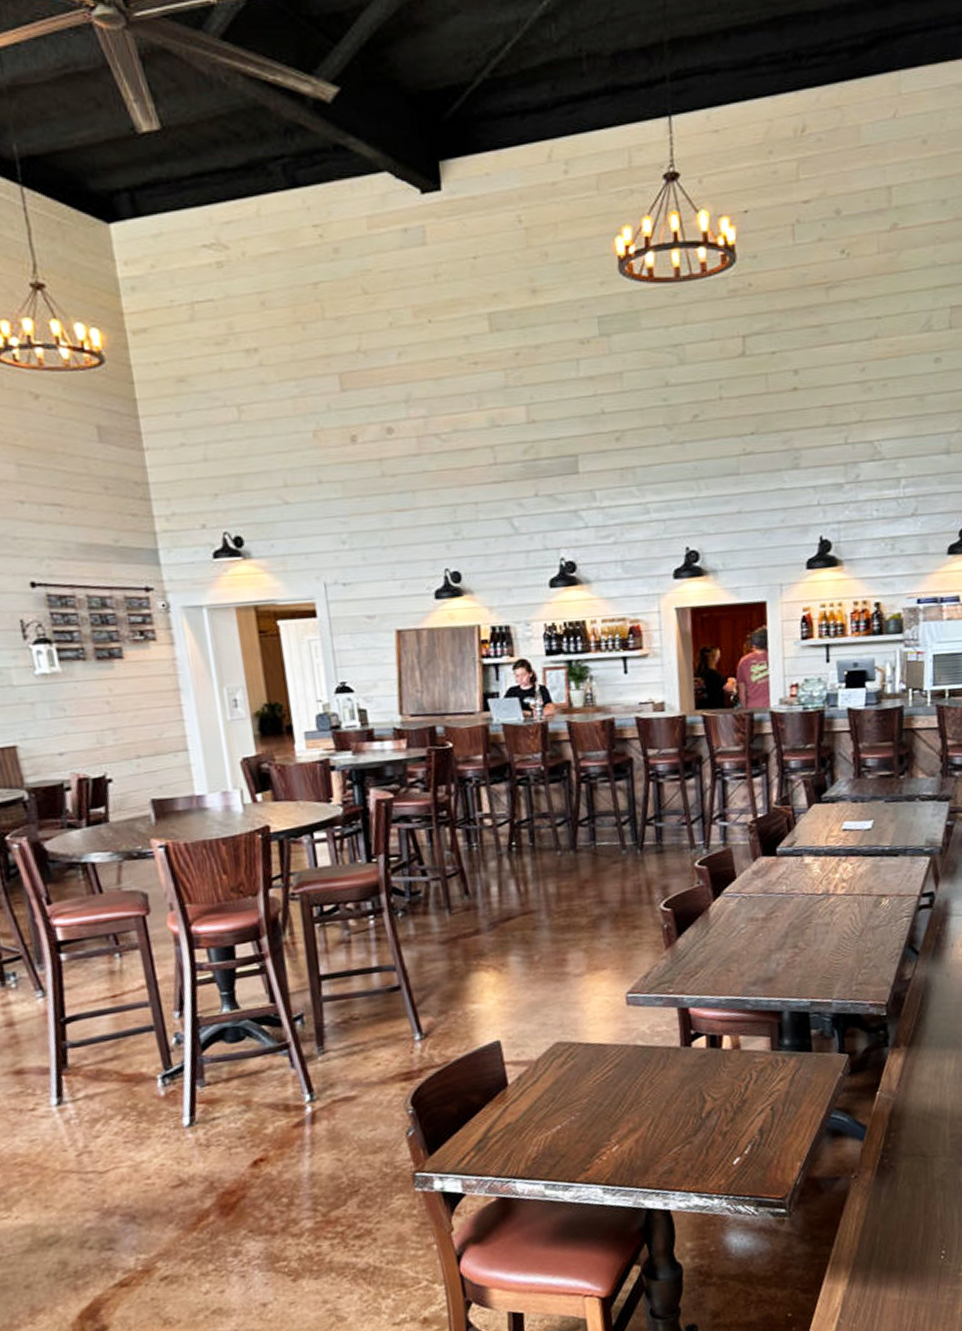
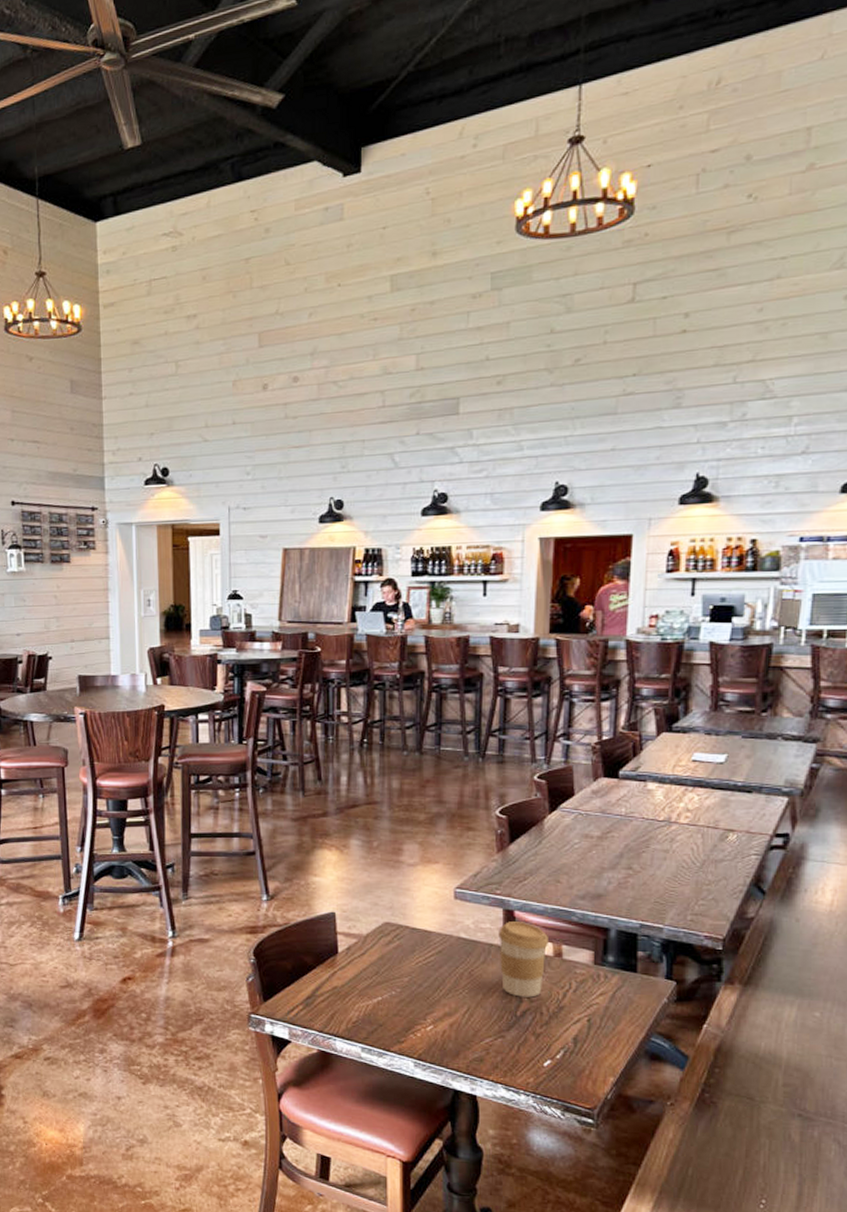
coffee cup: none [674,1018,727,1098] -> present [497,921,550,998]

